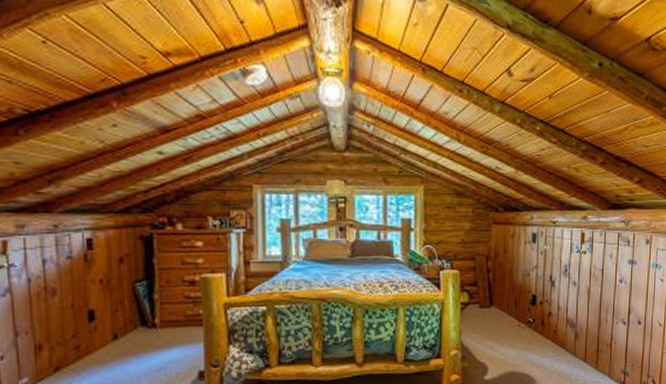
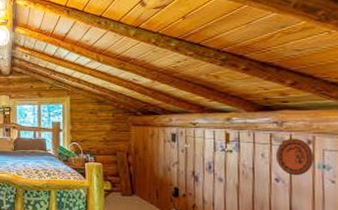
decorative plate: none [621,238,651,276] -> present [275,138,315,176]

